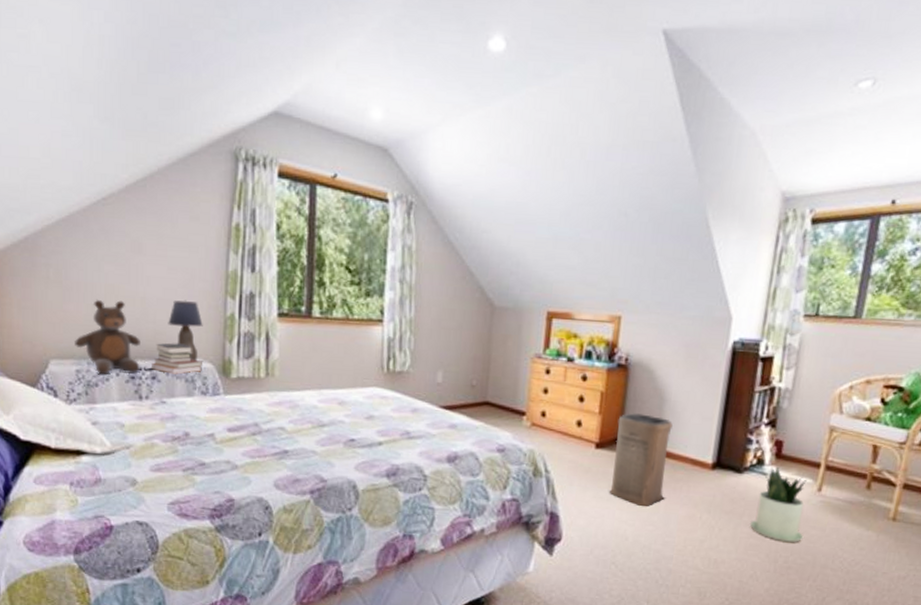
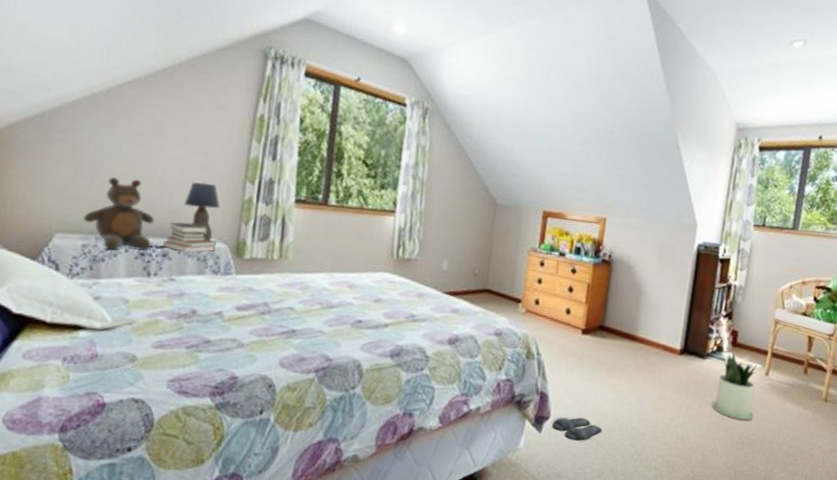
slippers: none [564,539,620,565] -> present [552,417,601,441]
laundry basket: present [610,413,673,506] -> none [593,303,648,387]

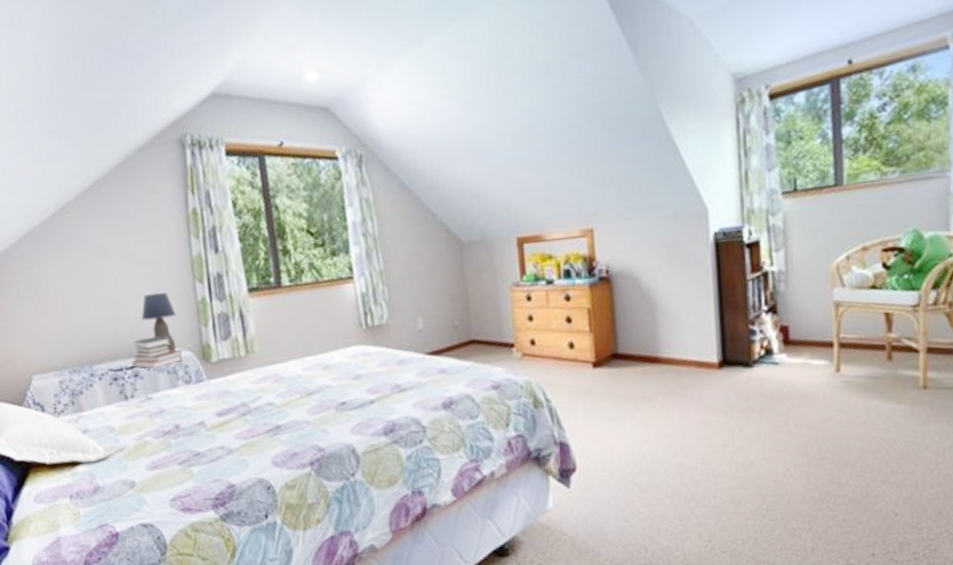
teddy bear: present [84,176,154,251] -> none [54,304,121,382]
slippers: present [552,417,601,441] -> none [581,461,641,490]
planter: present [711,354,757,420] -> none [771,354,832,431]

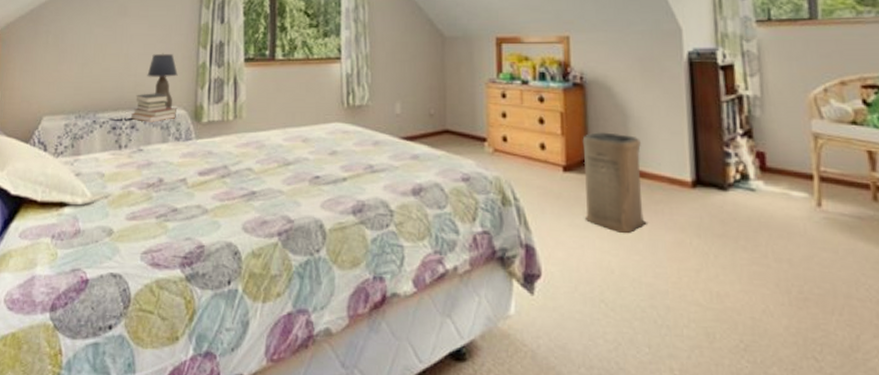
laundry basket: none [610,324,676,420] -> present [582,132,647,233]

